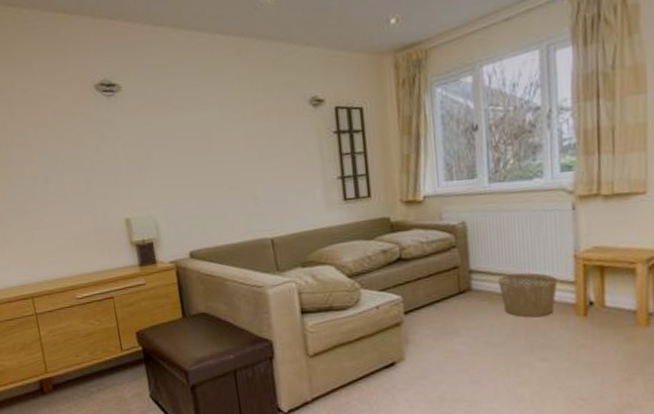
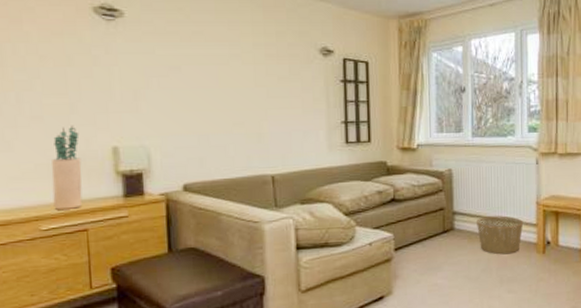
vase: none [77,201,107,280] -> present [51,125,83,211]

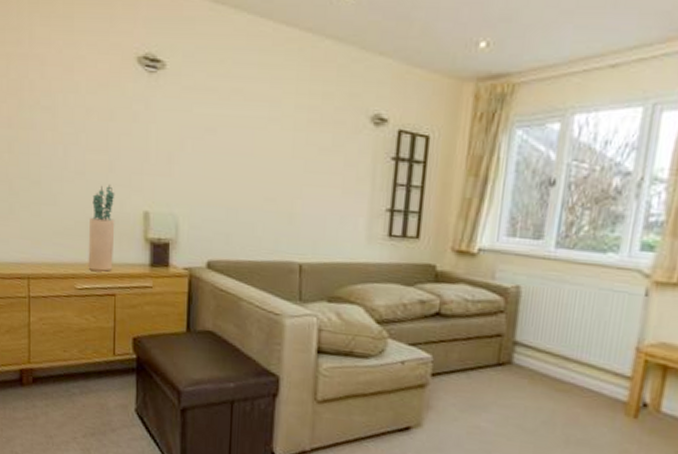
basket: present [477,215,524,255] -> none [543,354,613,410]

